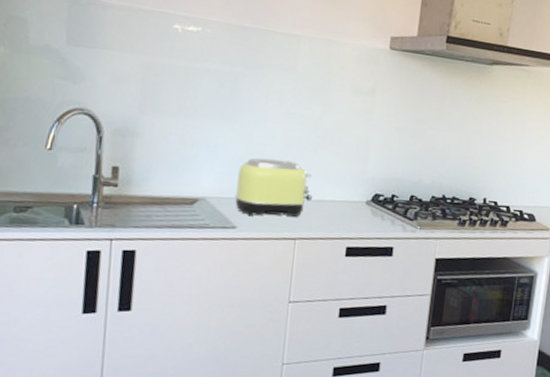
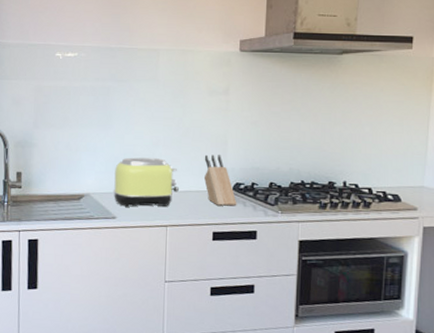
knife block: none [340,160,375,220] -> present [203,154,237,206]

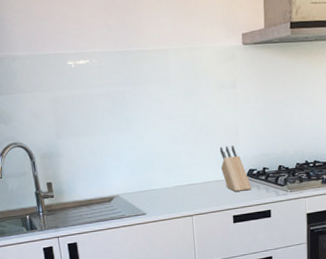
toaster: present [113,157,180,208] -> none [139,155,200,204]

